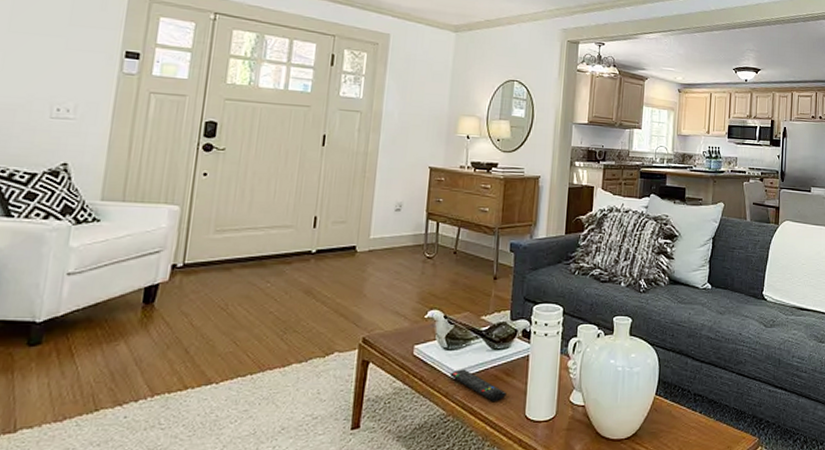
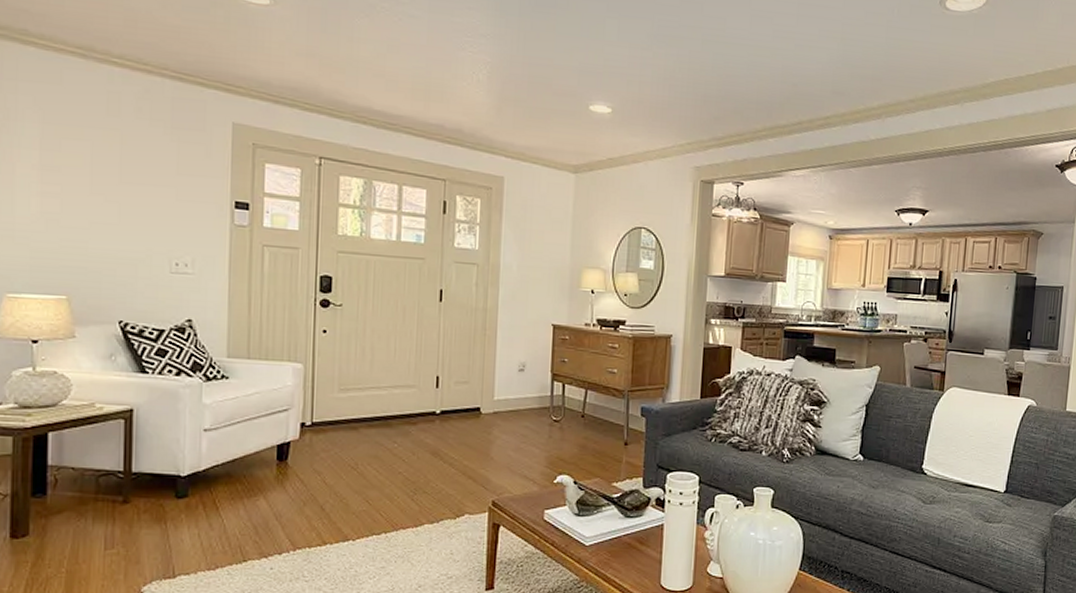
remote control: present [449,369,506,401] -> none [581,535,641,569]

